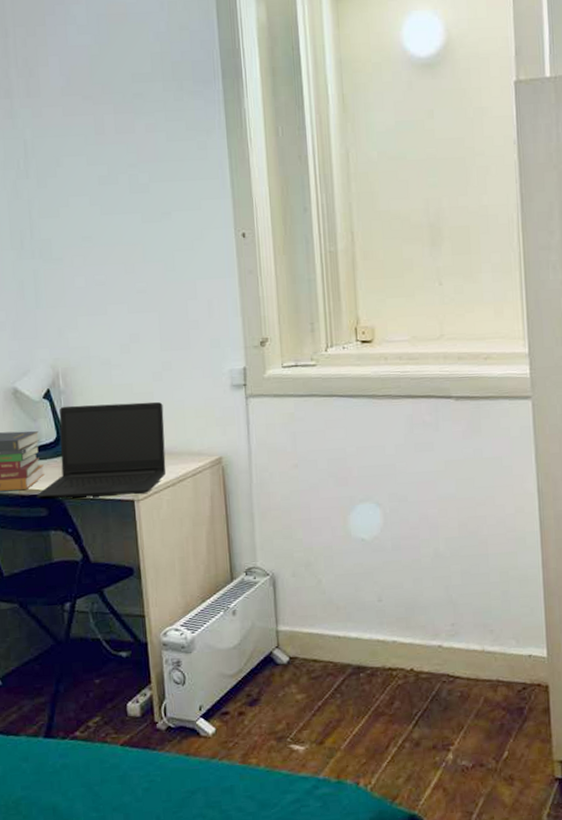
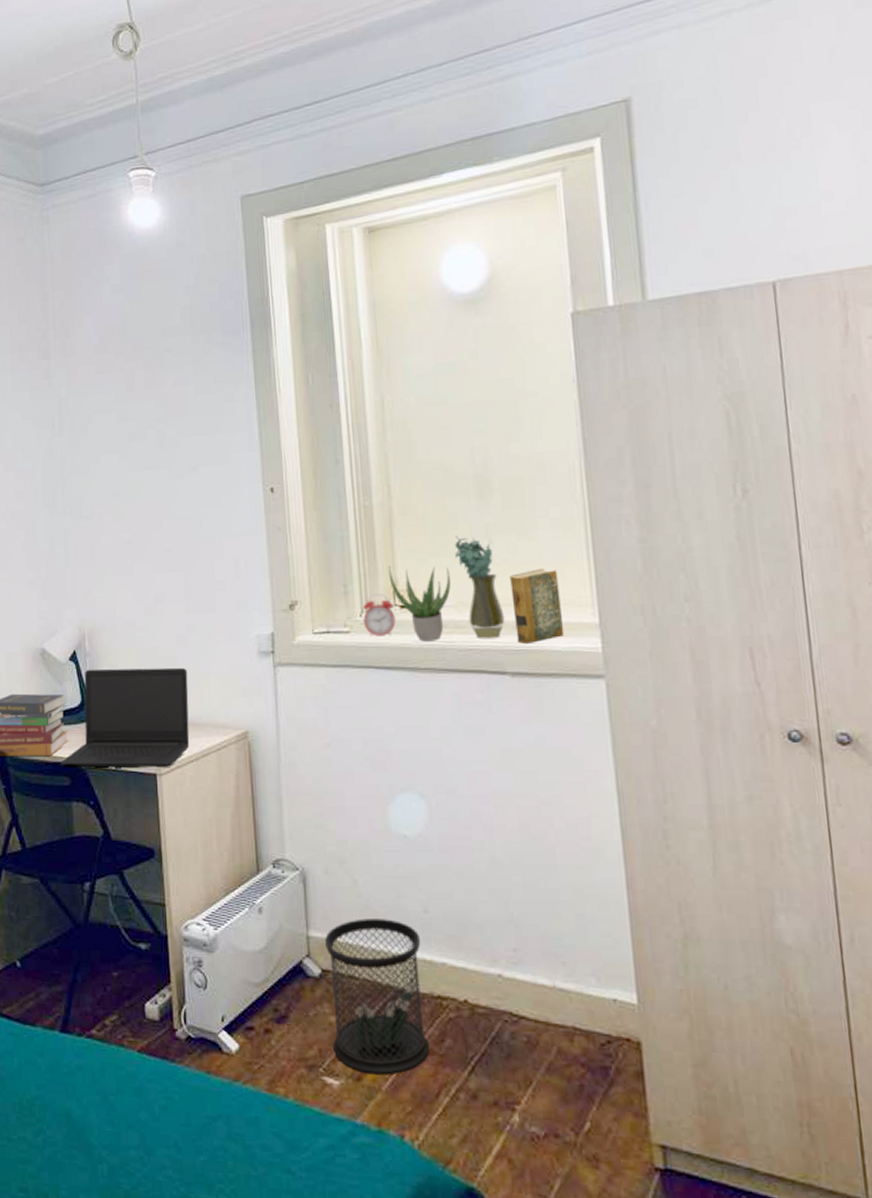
pencil holder: none [292,609,382,738] -> present [325,918,430,1075]
alarm clock: none [328,330,358,369] -> present [363,594,396,637]
potted plant: none [351,305,406,373] -> present [388,566,451,643]
vase: none [410,279,452,369] -> present [454,536,505,640]
hardback book: none [456,306,500,373] -> present [510,568,565,645]

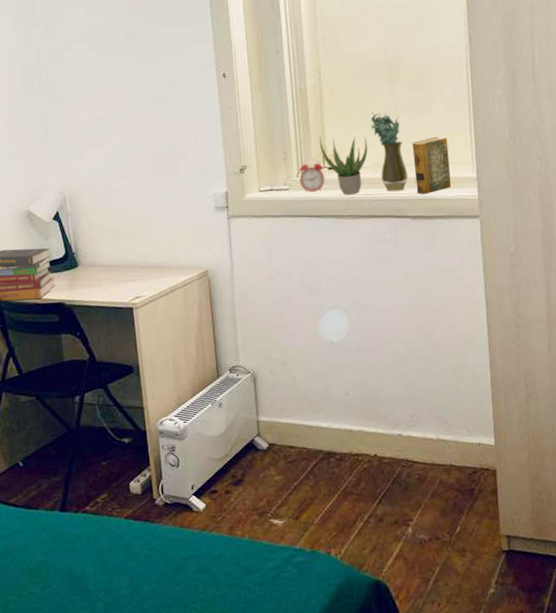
laptop: present [60,667,190,768] -> none [49,222,160,307]
pencil holder: present [325,918,430,1075] -> none [271,403,350,514]

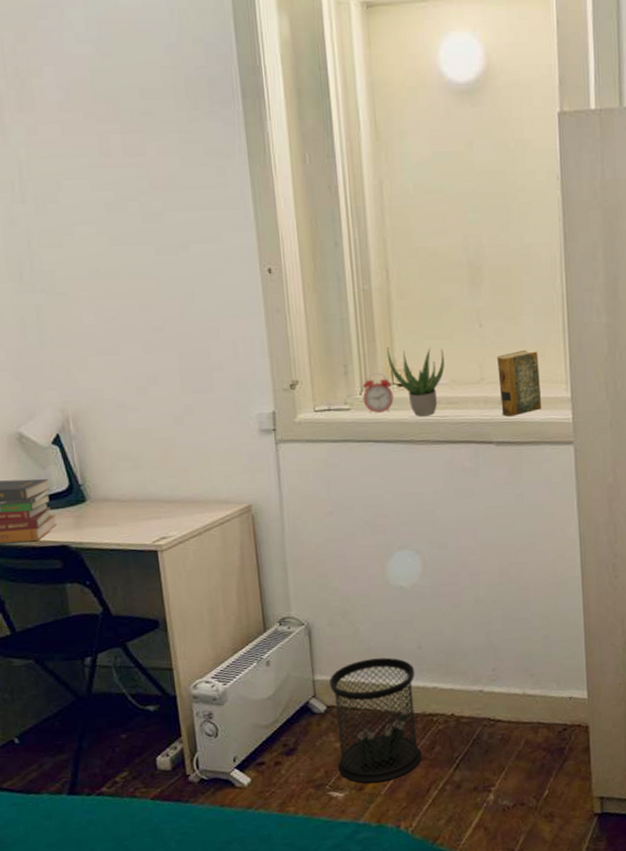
pencil holder: none [271,403,350,514] -> present [330,657,422,784]
vase: present [371,112,408,192] -> none [448,320,492,414]

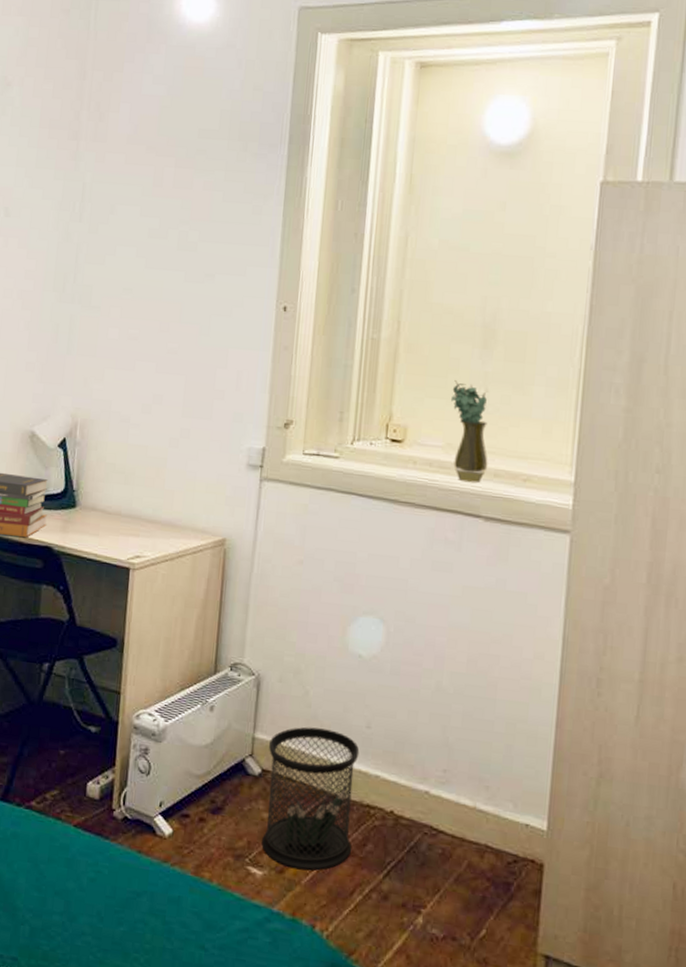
alarm clock: present [362,373,394,413] -> none [353,424,385,467]
potted plant: present [386,347,445,418] -> none [385,400,444,479]
vase: none [448,320,492,414] -> present [451,380,488,484]
hardback book: present [497,349,542,418] -> none [495,422,545,493]

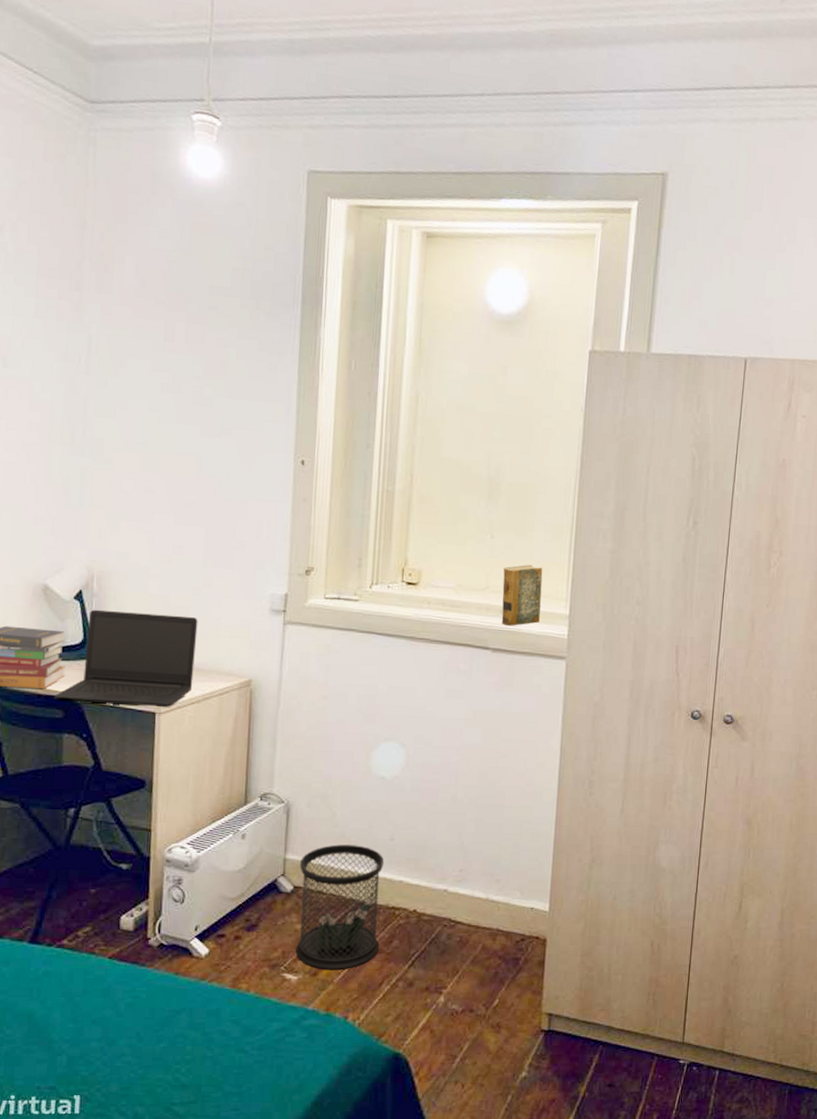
laptop: none [35,458,175,564] -> present [54,609,198,708]
vase: present [451,380,488,484] -> none [461,528,495,619]
hardback book: none [495,422,545,493] -> present [501,564,543,627]

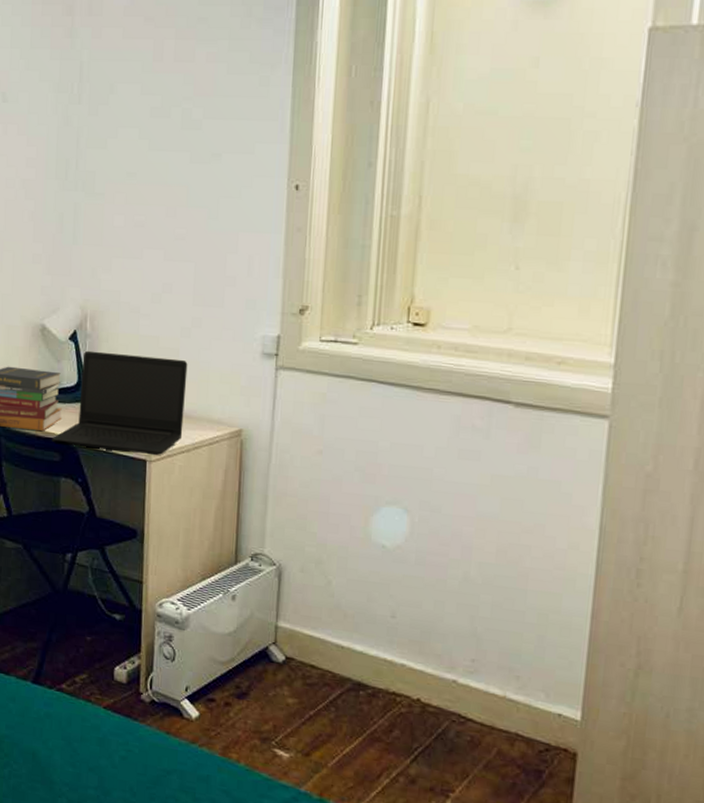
pencil holder: present [296,844,385,970] -> none [287,616,385,754]
hardback book: present [501,564,543,627] -> none [527,301,581,377]

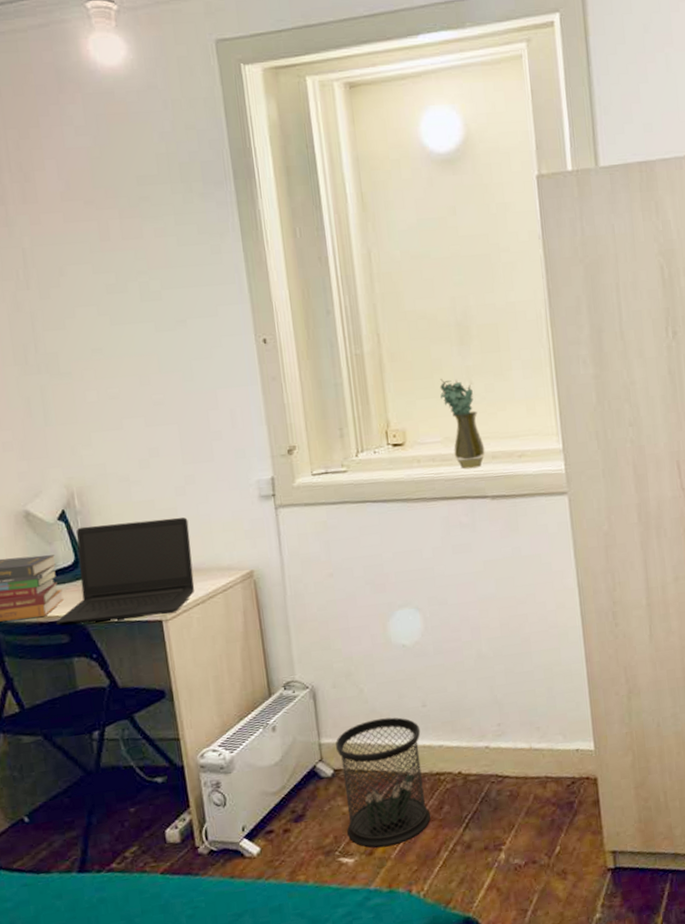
pencil holder: none [287,616,385,754] -> present [336,717,431,848]
vase: none [478,258,519,368] -> present [440,379,485,470]

